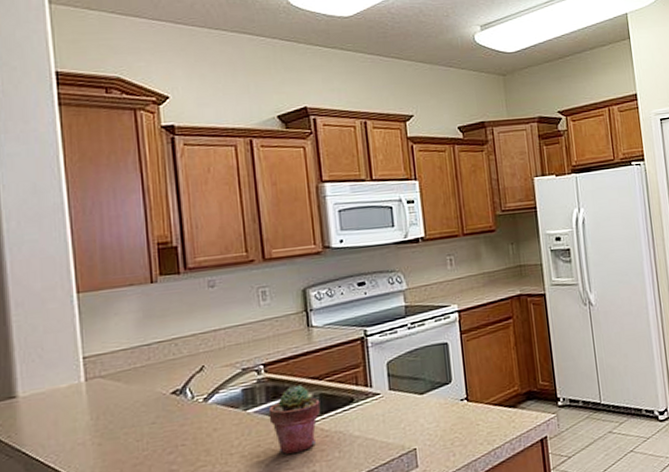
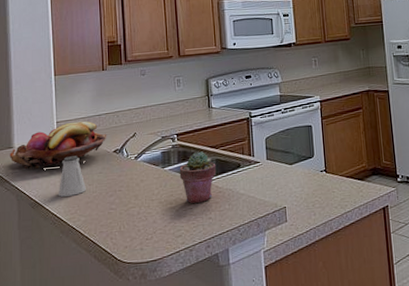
fruit basket: none [10,353,162,426] -> present [9,121,107,170]
saltshaker: none [89,402,132,461] -> present [58,156,86,197]

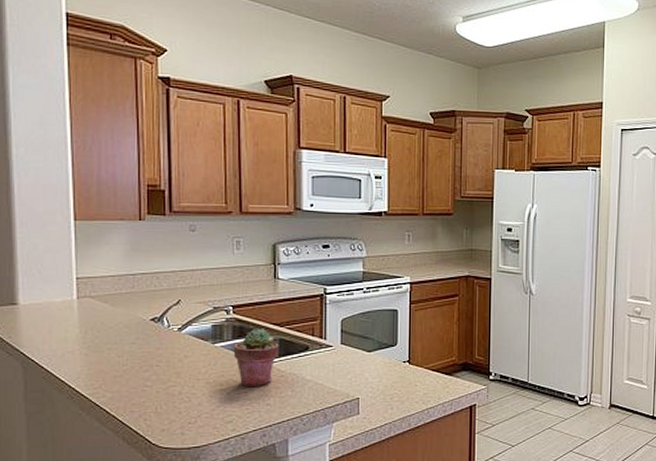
fruit basket: present [9,121,107,170] -> none [12,279,143,334]
saltshaker: present [58,156,86,197] -> none [77,321,114,368]

